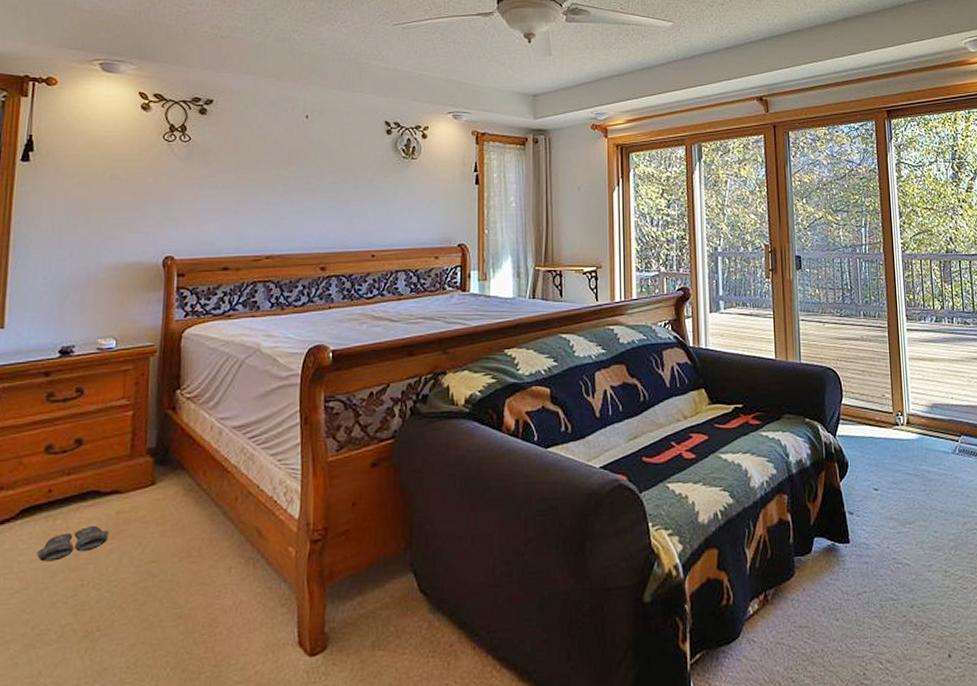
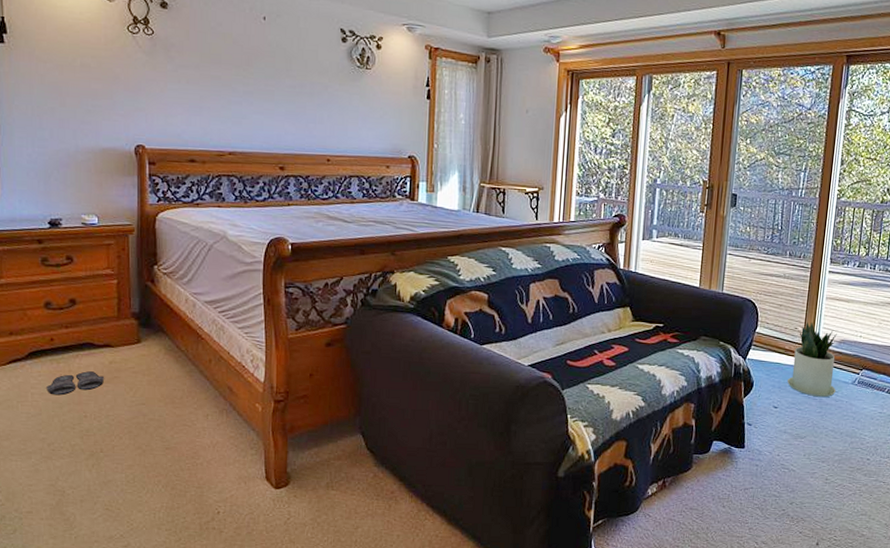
planter: none [884,386,938,473] -> present [787,321,837,398]

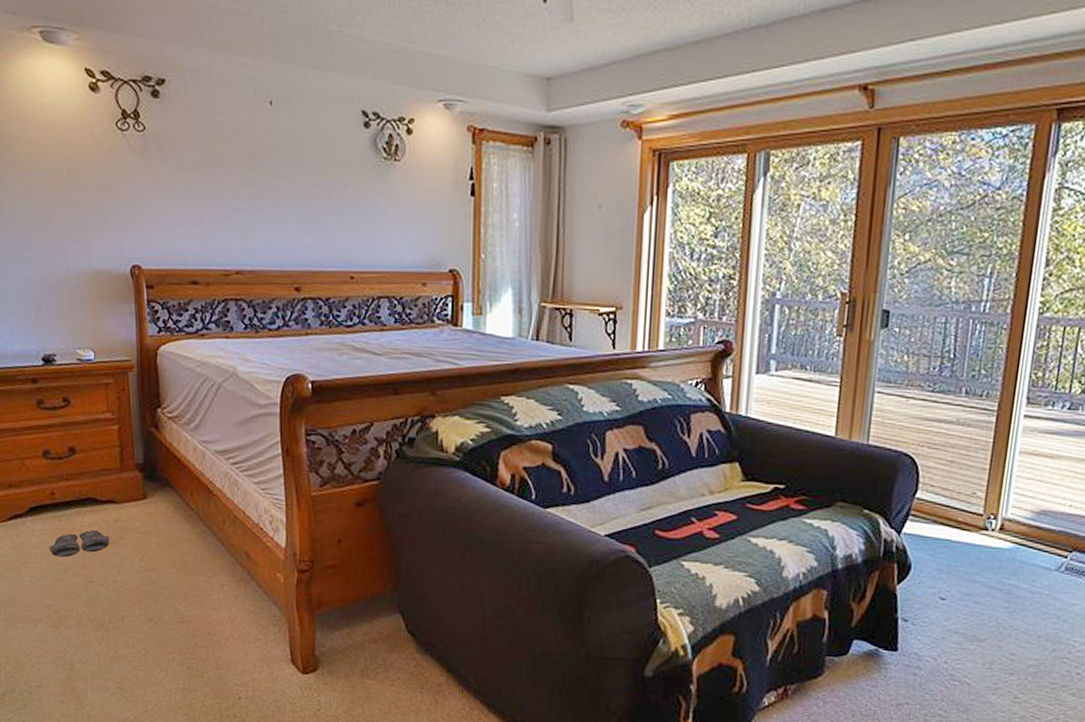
planter: present [787,321,837,398] -> none [960,484,1035,588]

